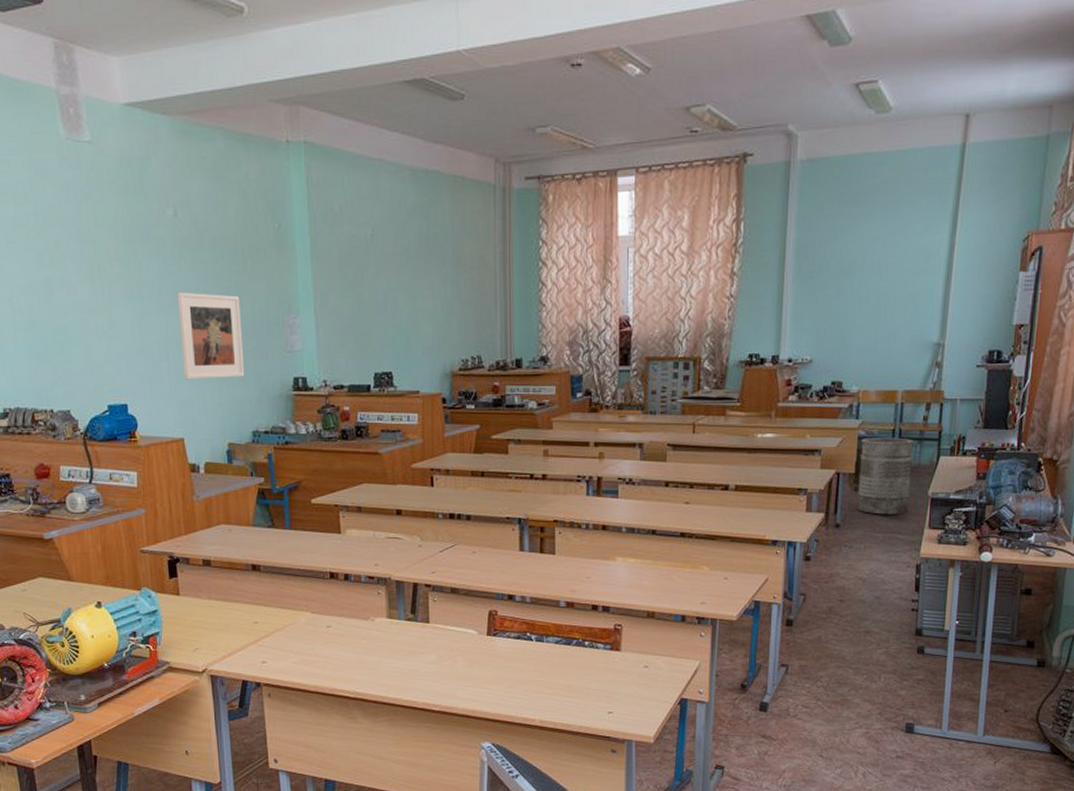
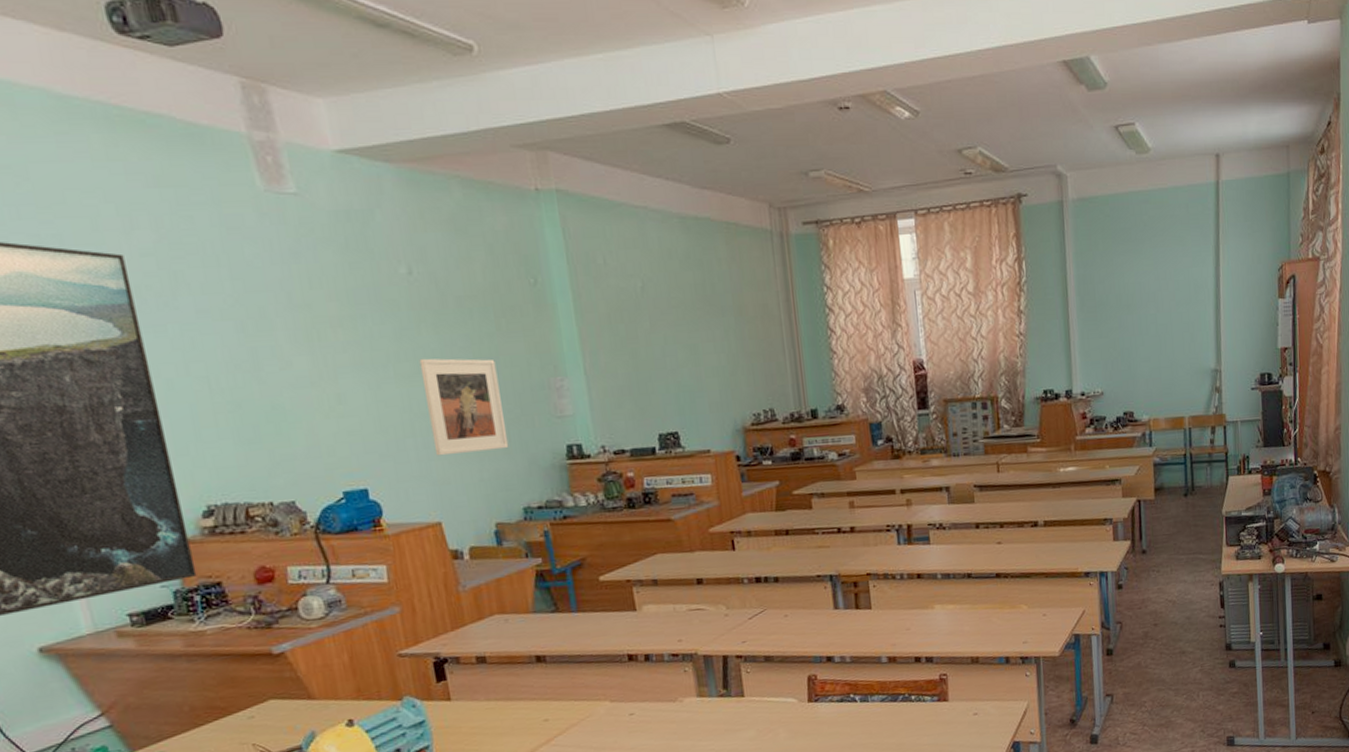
trash can: present [845,437,914,515] -> none [1146,462,1207,538]

